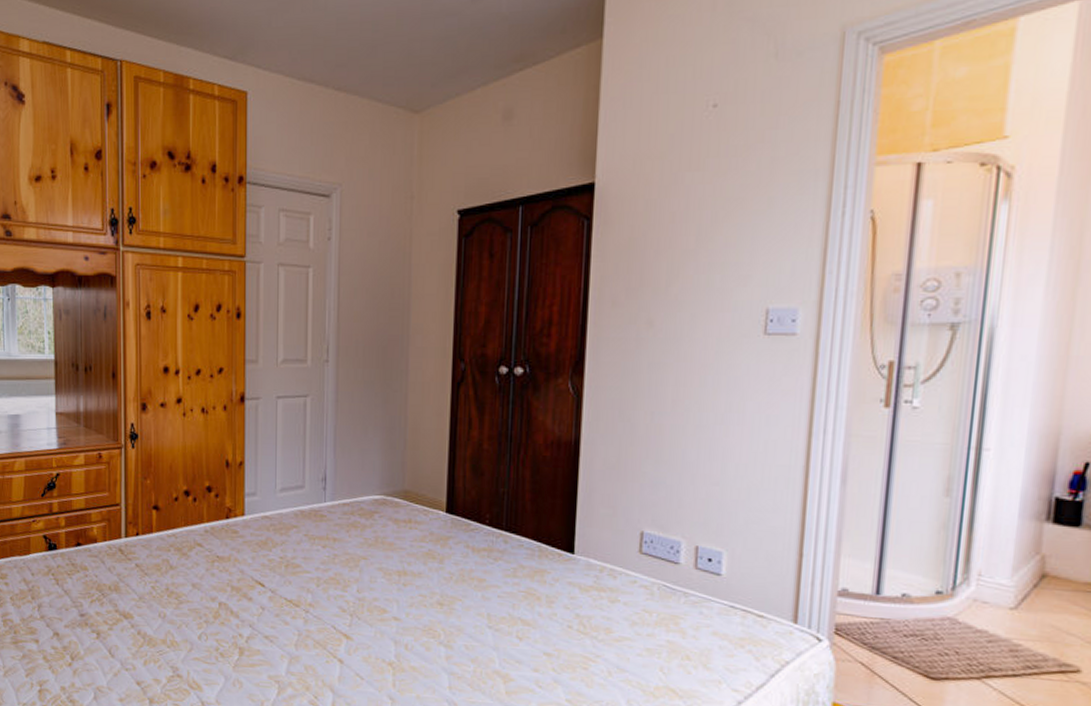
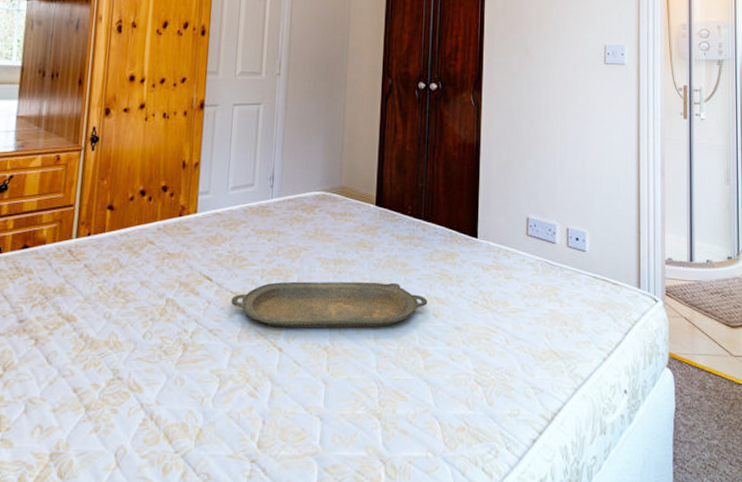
serving tray: none [286,591,510,646] -> present [231,281,428,328]

